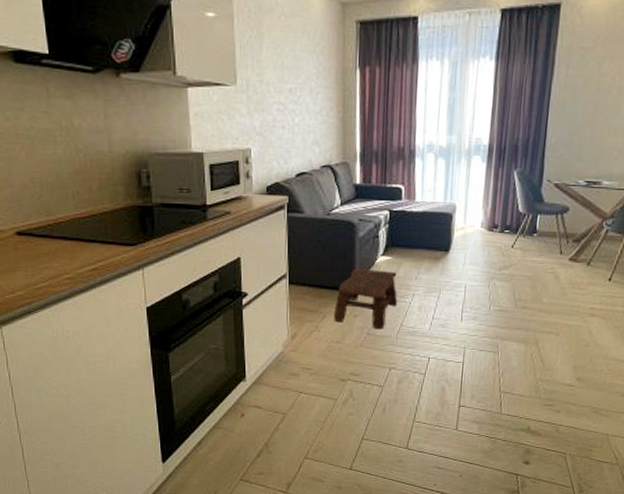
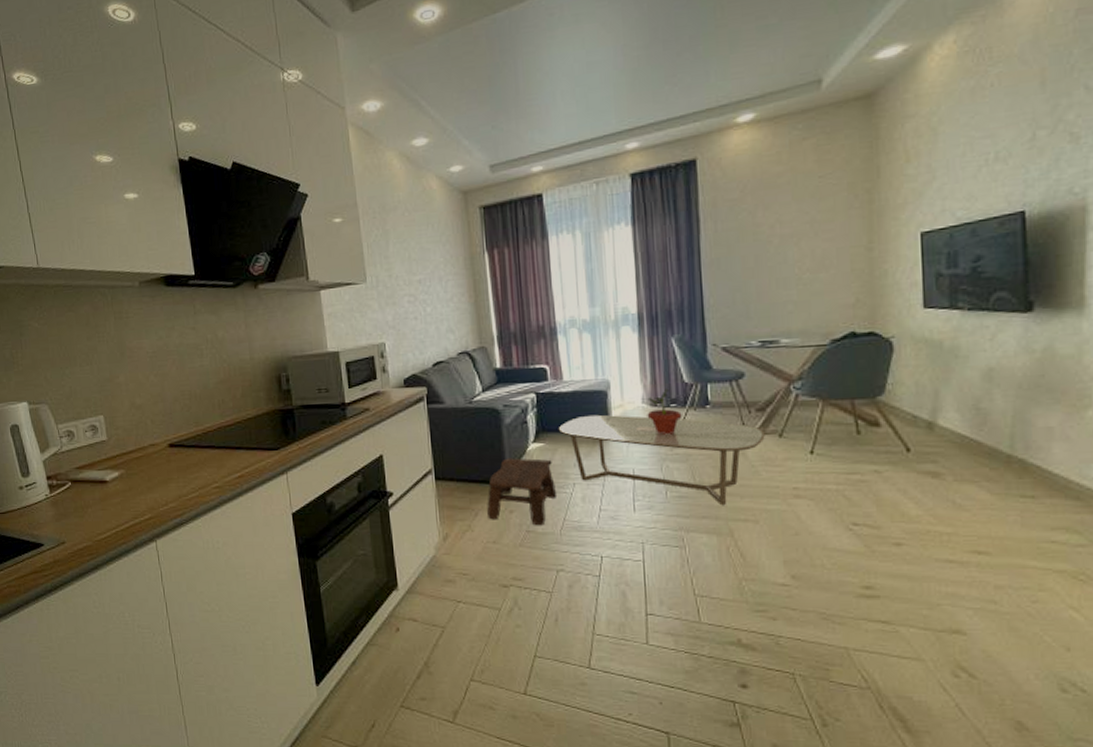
coffee table: none [405,234,577,319] -> present [558,414,765,505]
potted plant: none [483,216,513,257] -> present [647,388,682,435]

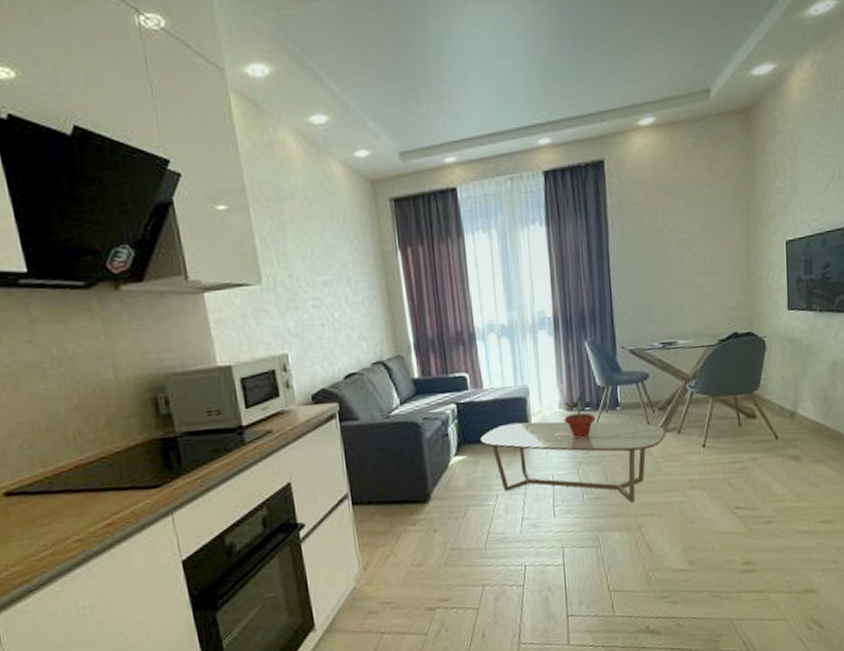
stool: present [487,458,557,526] -> none [409,472,481,543]

